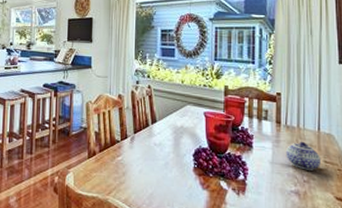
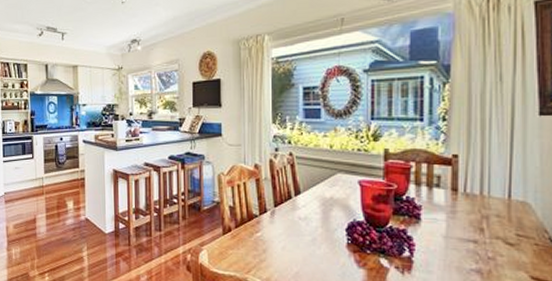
teapot: present [285,141,320,171] -> none [464,211,511,246]

